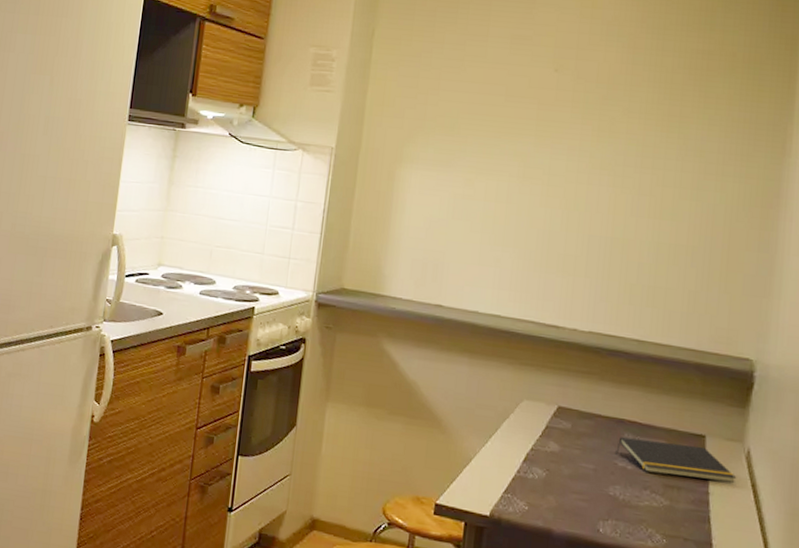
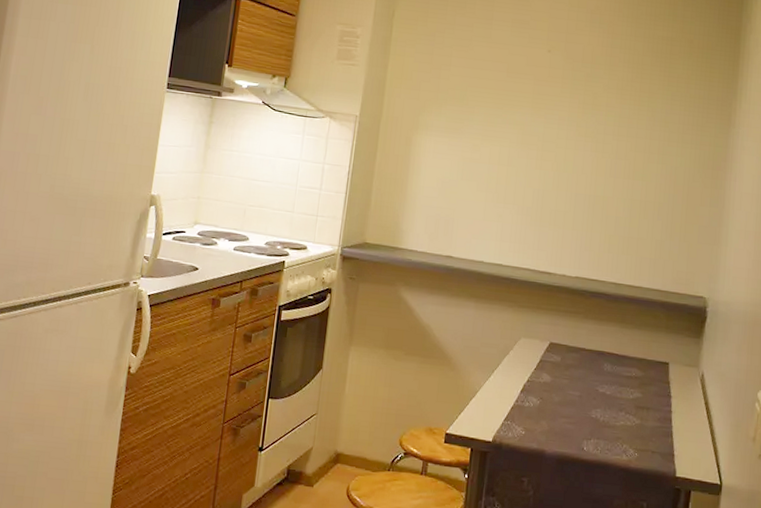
notepad: present [616,437,737,483] -> none [597,367,694,402]

